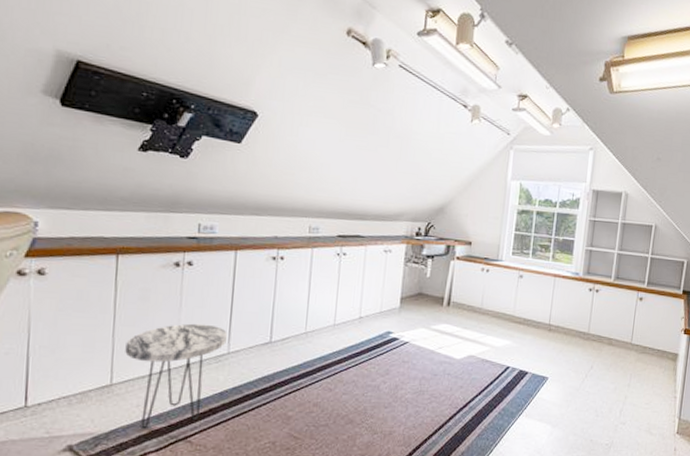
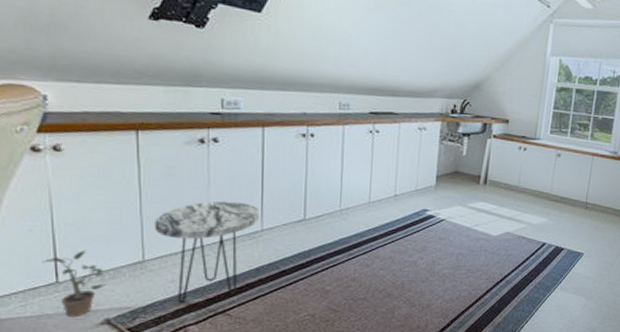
potted plant: none [14,374,73,444] -> present [43,250,106,318]

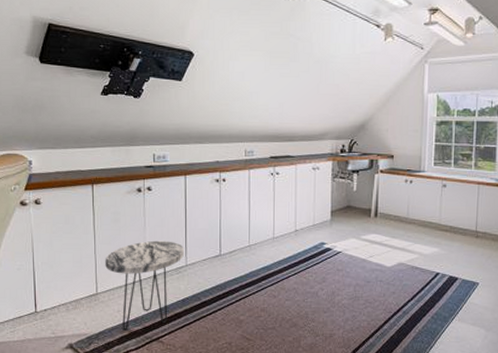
potted plant: present [43,250,106,318] -> none [26,285,70,342]

